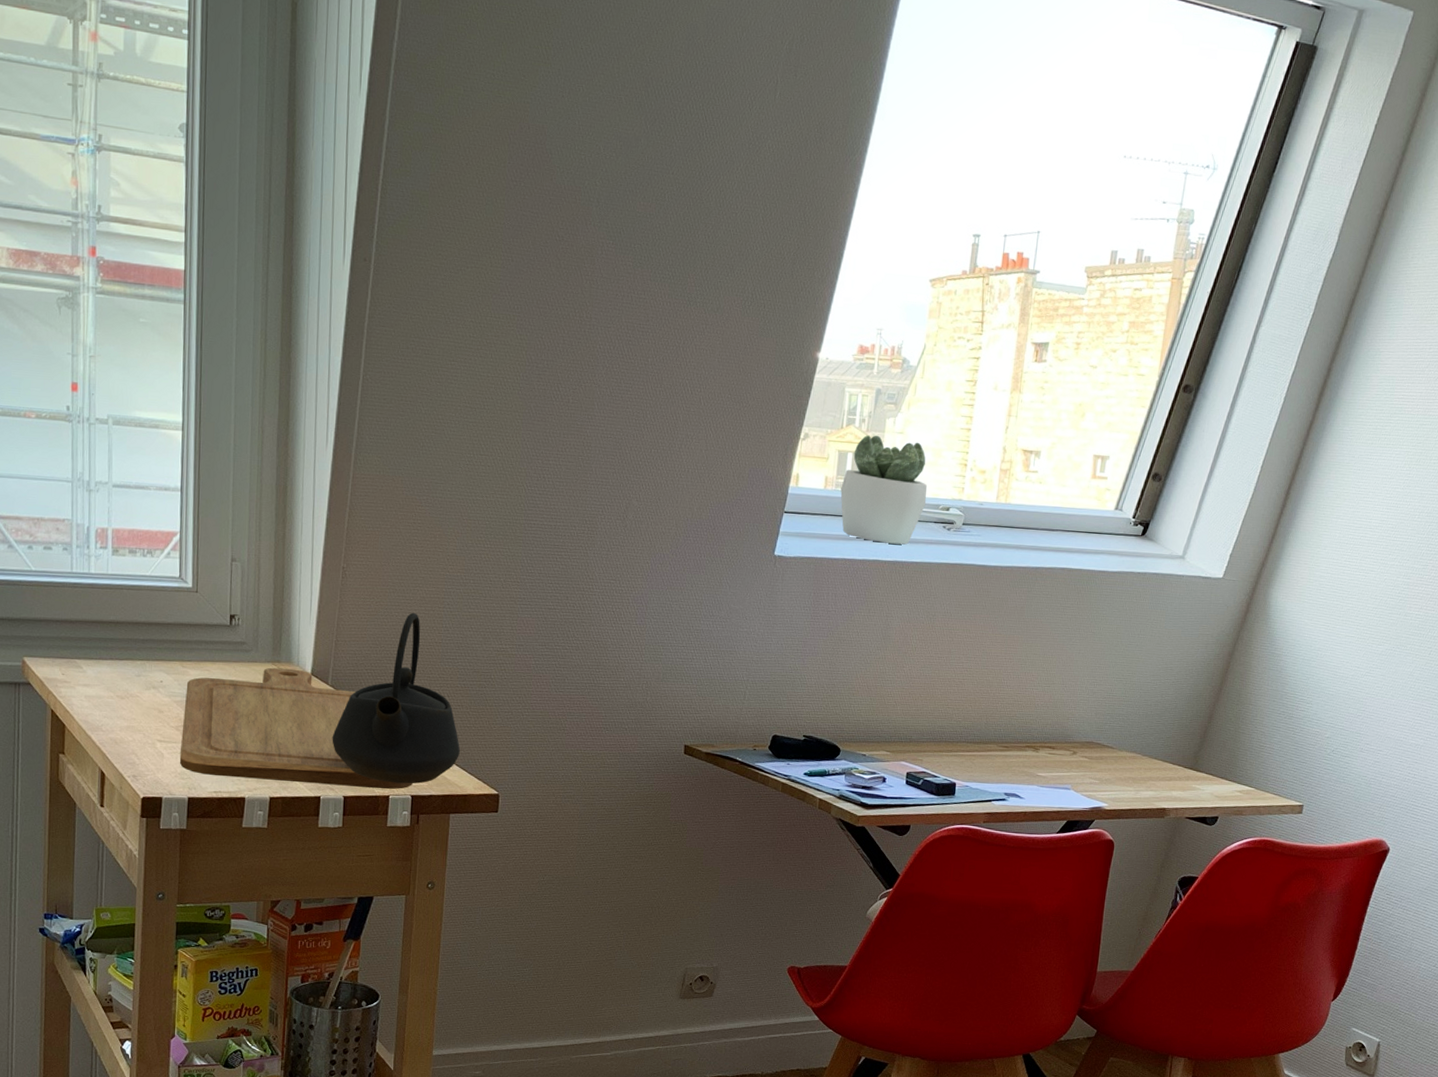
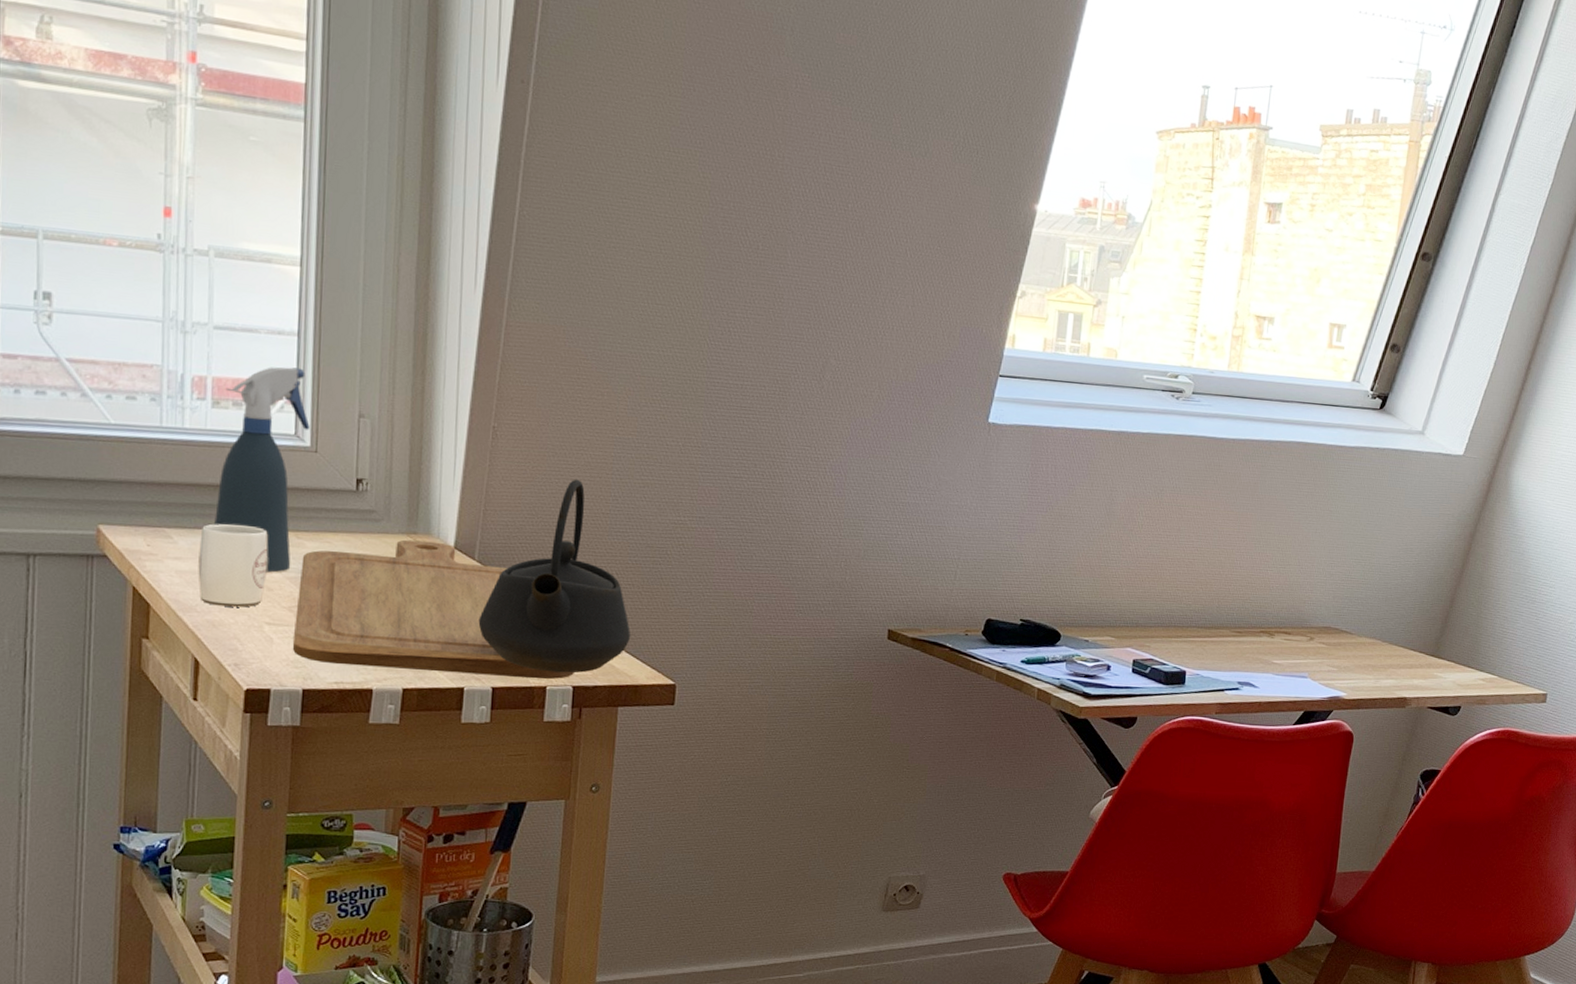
mug: none [103,655,159,727] -> present [198,523,268,608]
spray bottle: none [115,518,191,697] -> present [214,367,310,573]
succulent plant: present [840,435,927,545] -> none [1060,295,1154,414]

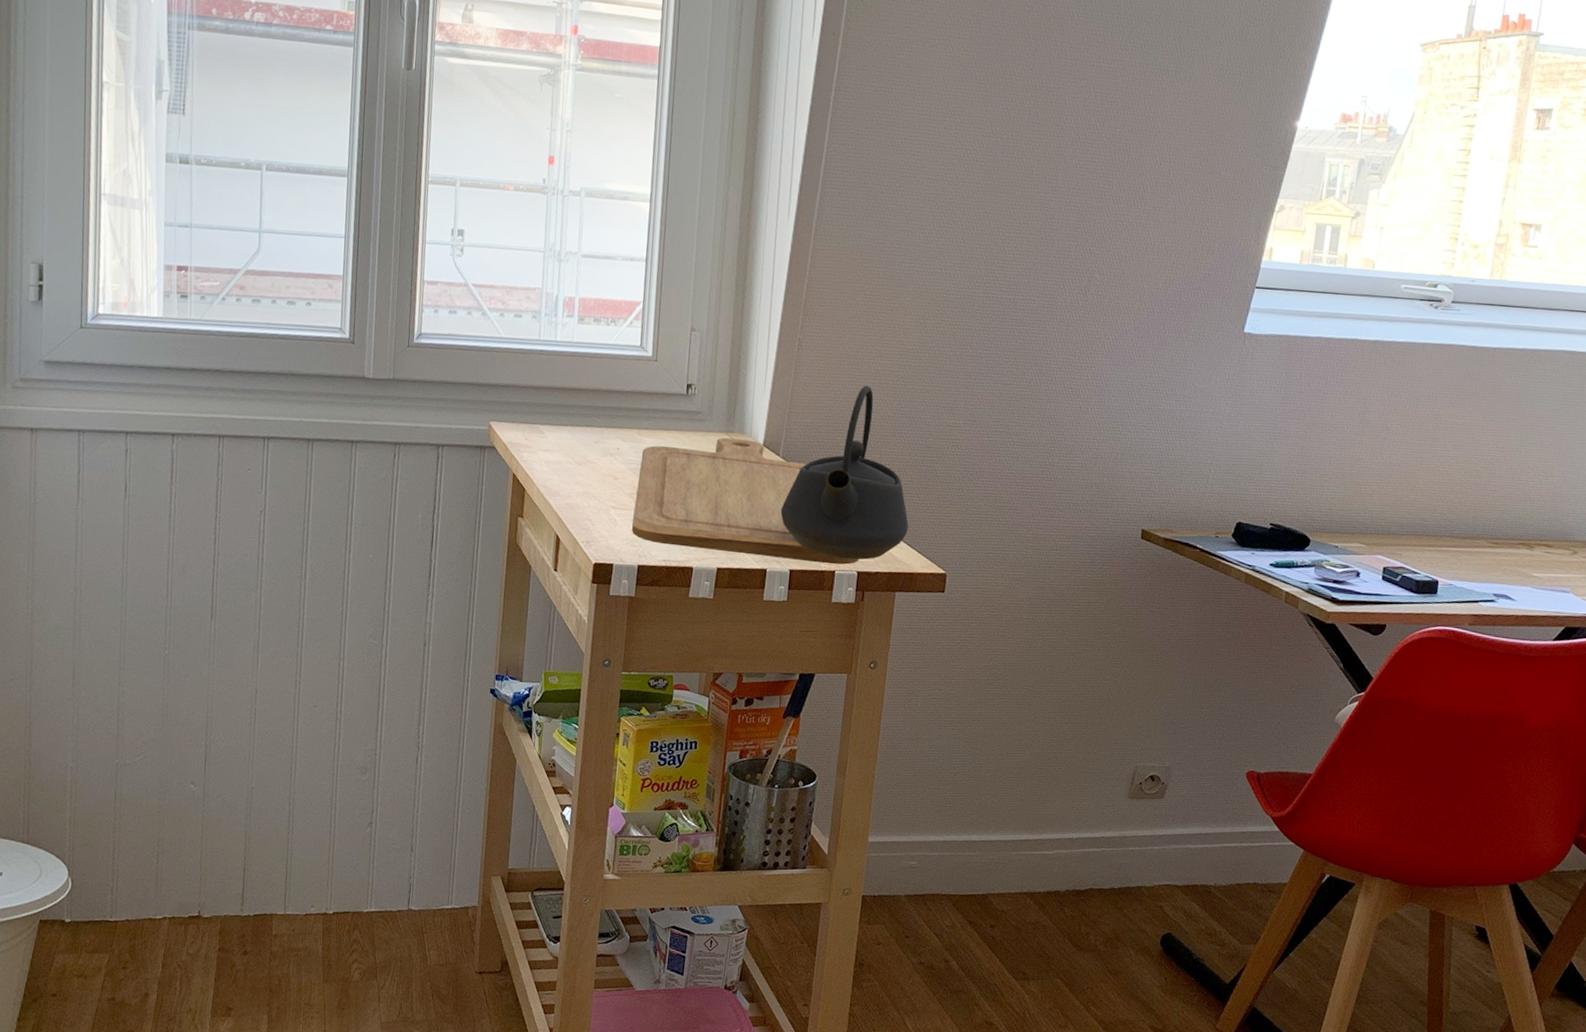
mug: present [198,523,268,608] -> none [562,421,616,493]
spray bottle: present [214,367,310,573] -> none [576,288,652,465]

